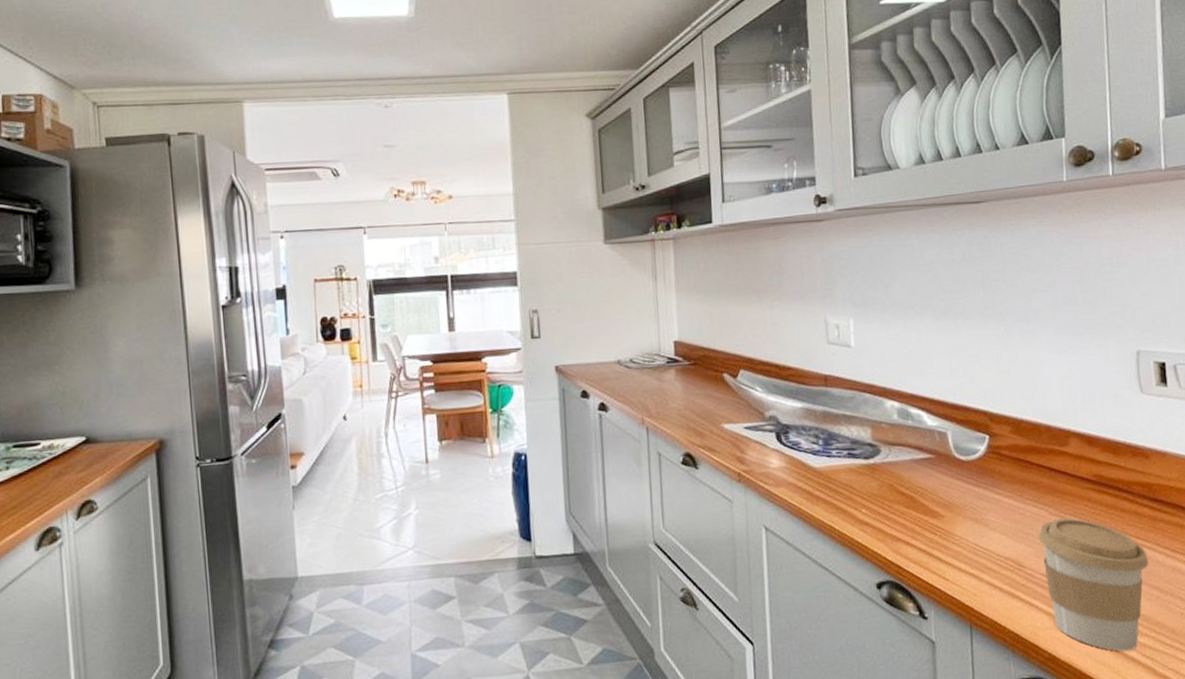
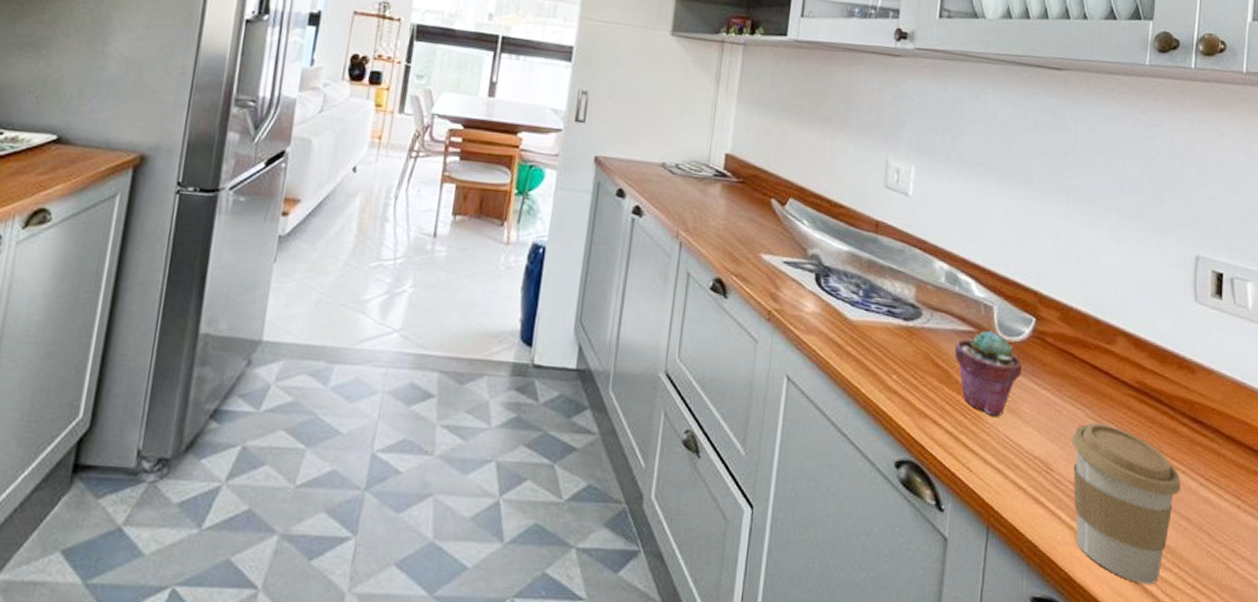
potted succulent: none [915,453,982,529] -> present [954,330,1022,415]

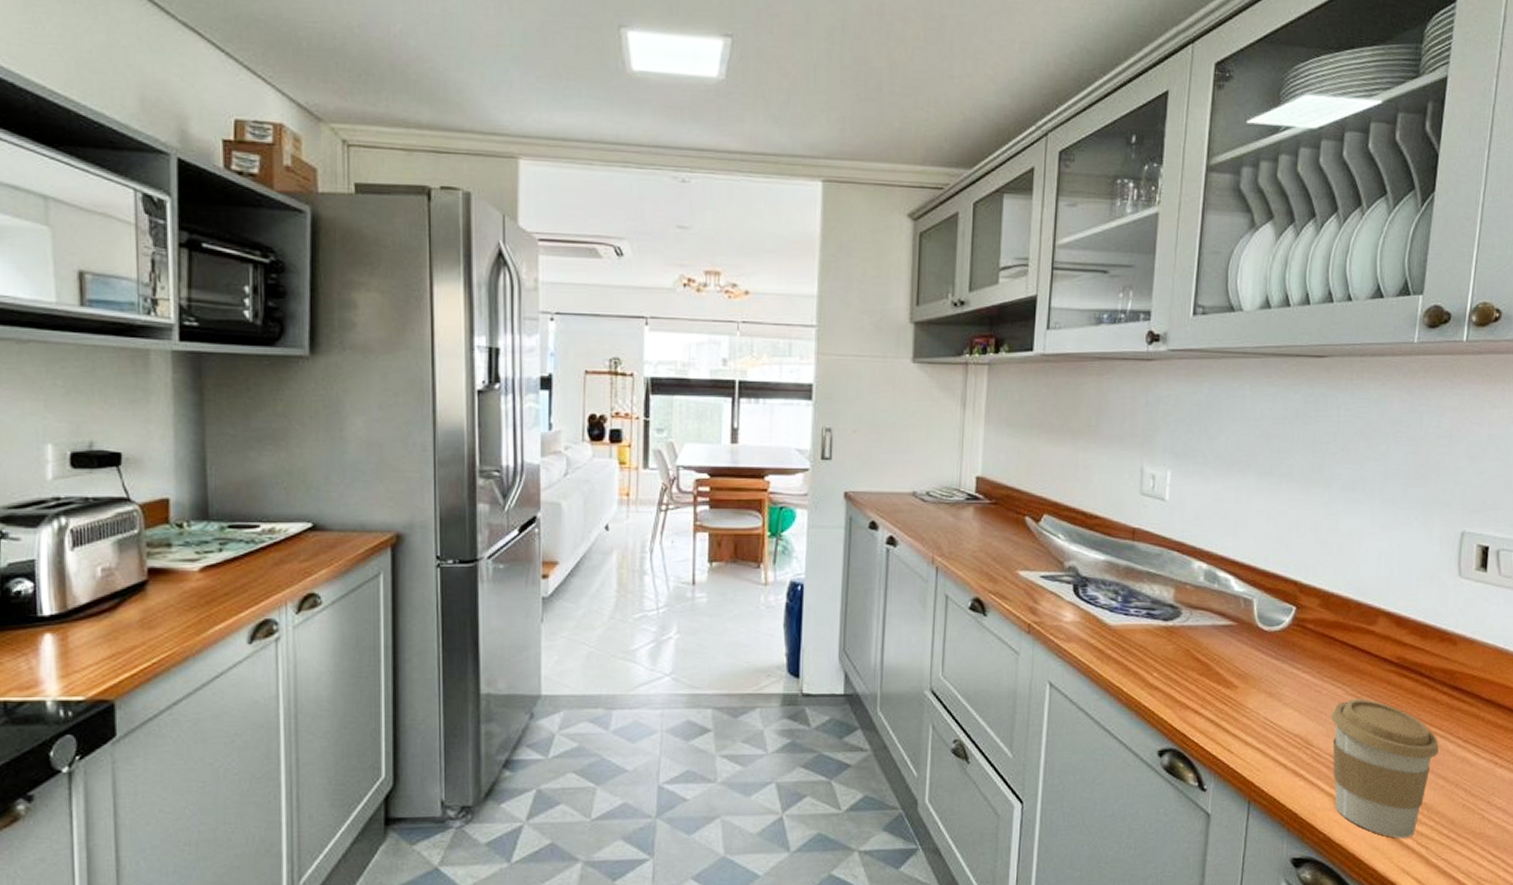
potted succulent: present [954,330,1022,415] -> none [1214,622,1282,701]

